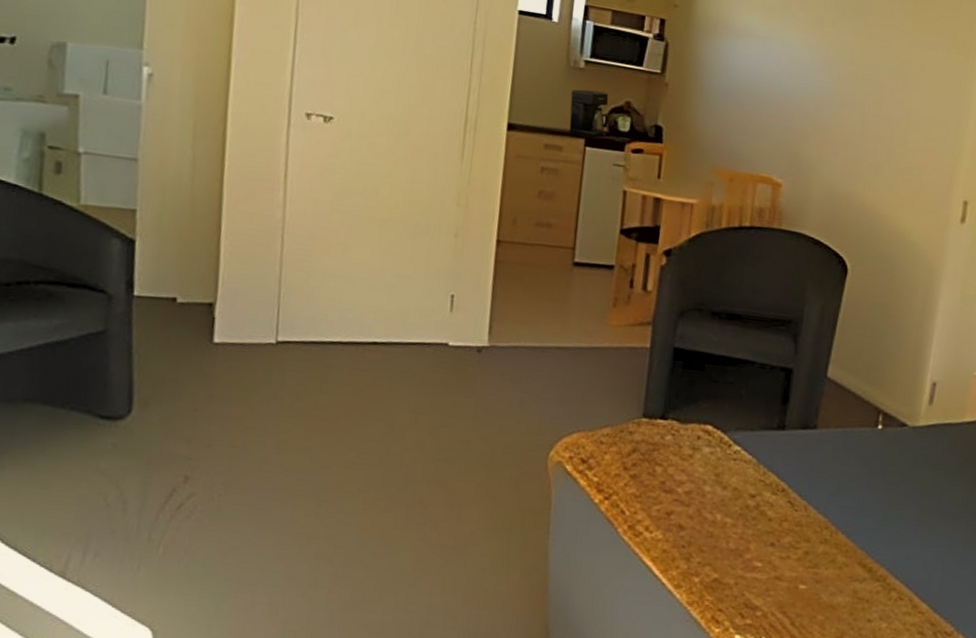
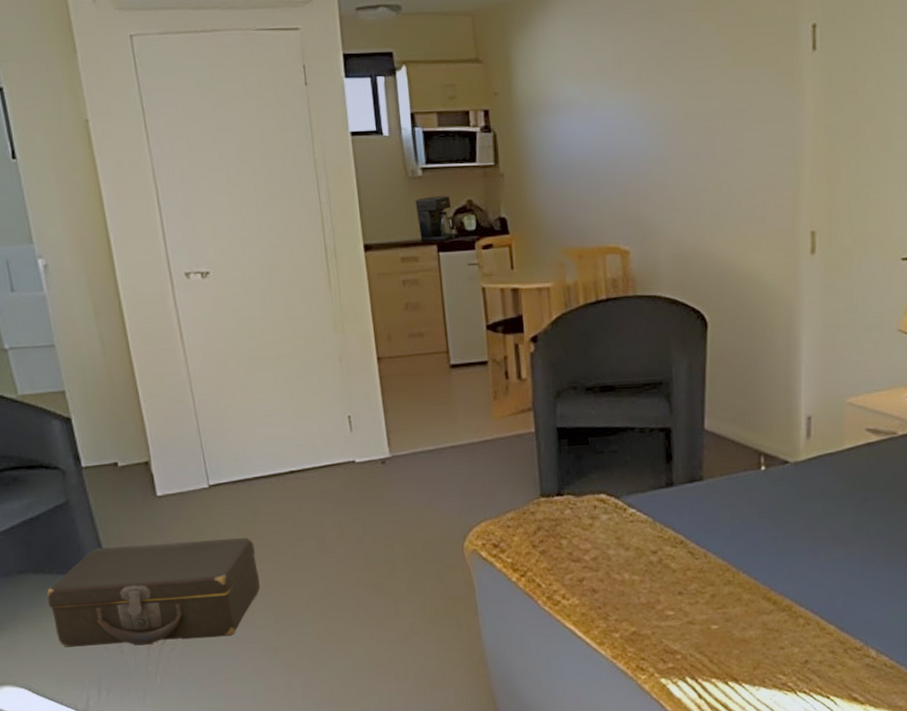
suitcase: none [49,387,313,512] -> present [47,538,260,647]

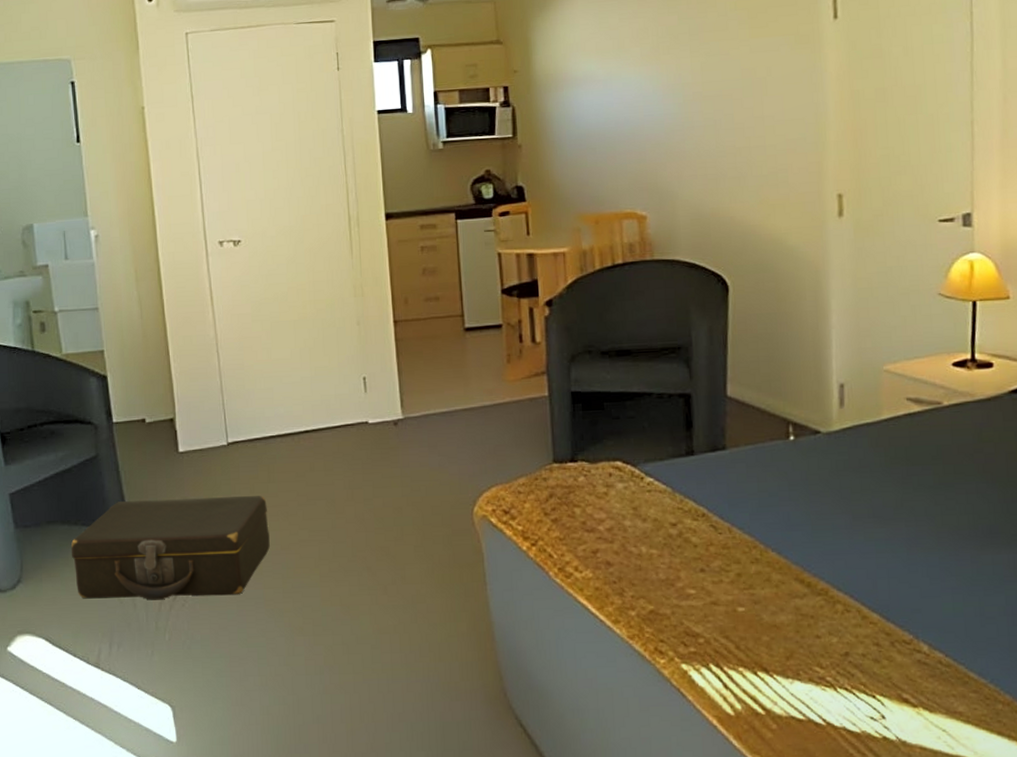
coffee maker: present [415,195,460,243] -> none [435,166,478,211]

